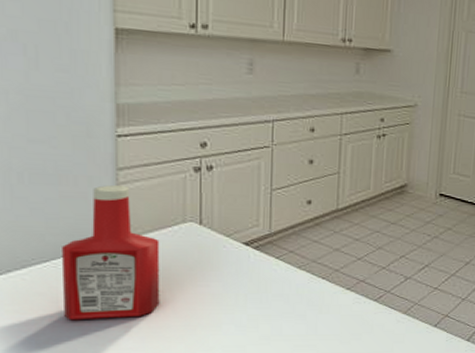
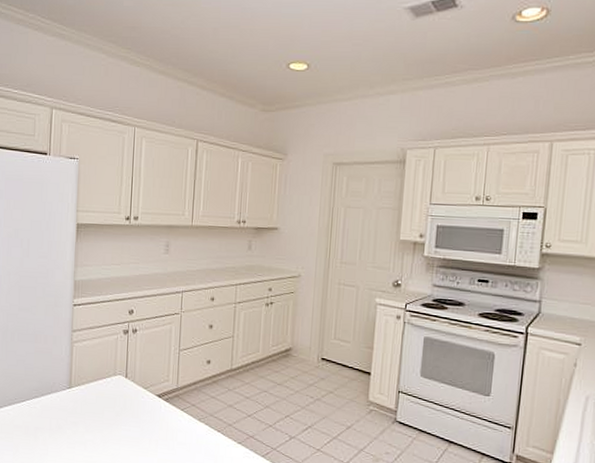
ketchup bottle: present [62,185,160,321] -> none [32,343,97,452]

